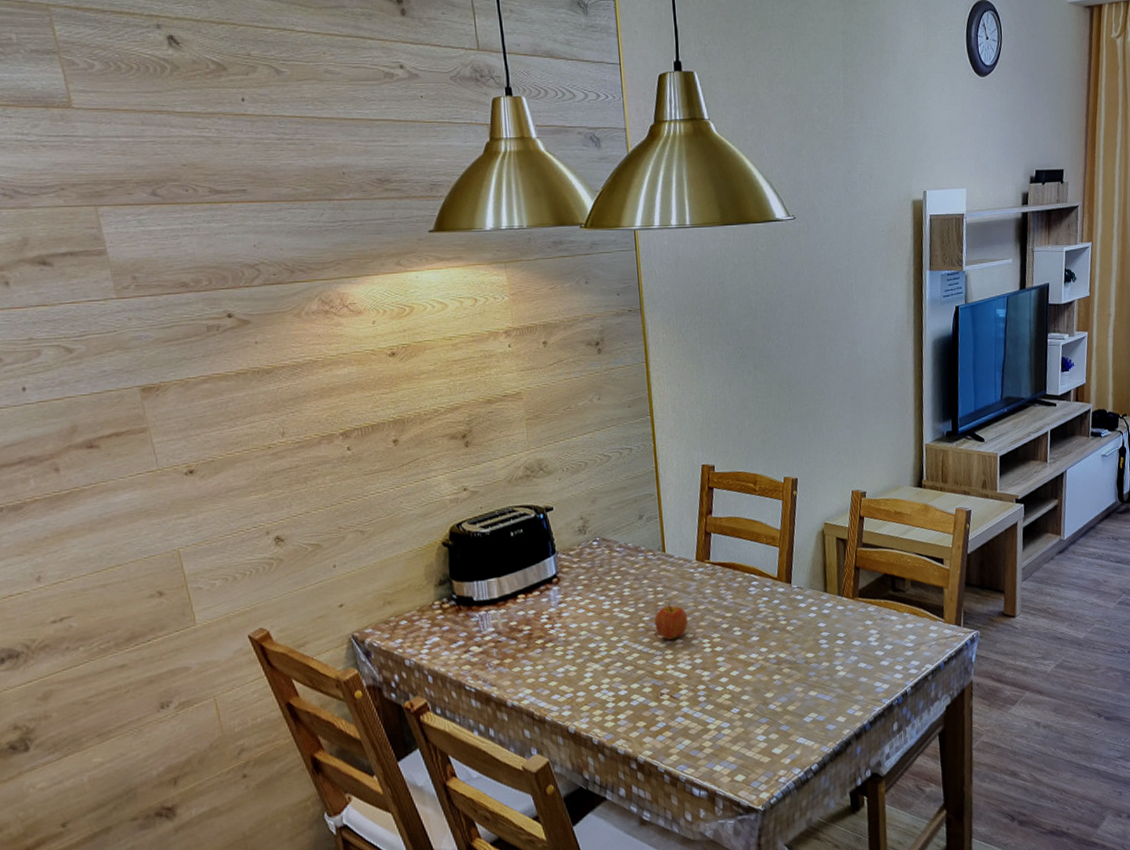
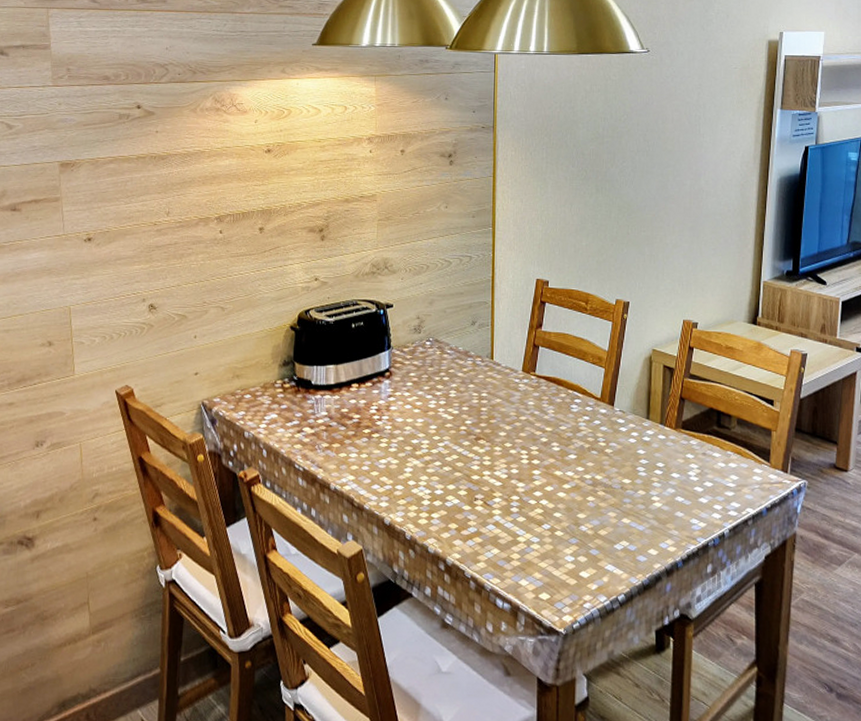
apple: present [654,604,689,640] -> none [476,410,509,446]

